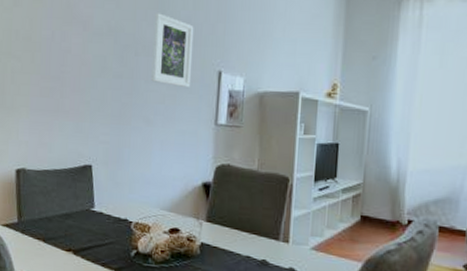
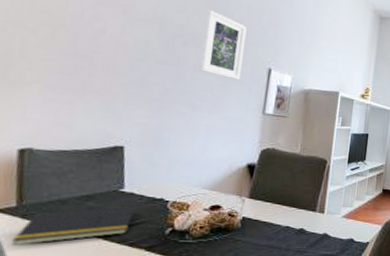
notepad: none [16,226,103,259] -> present [11,206,134,246]

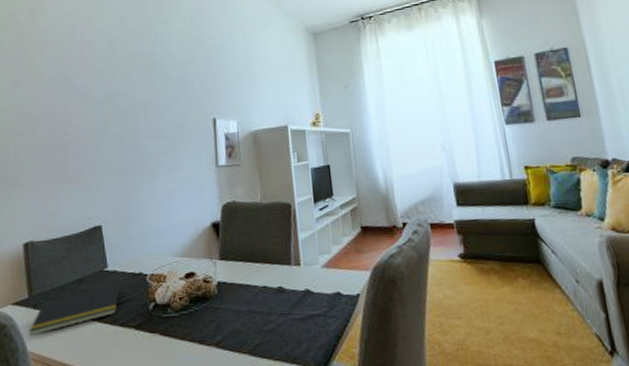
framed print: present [199,10,247,80] -> none [148,76,188,138]

